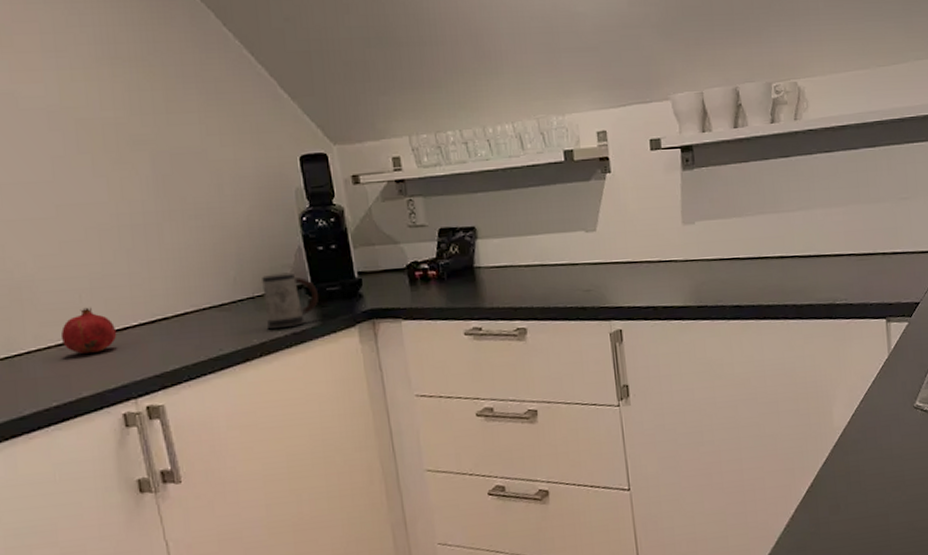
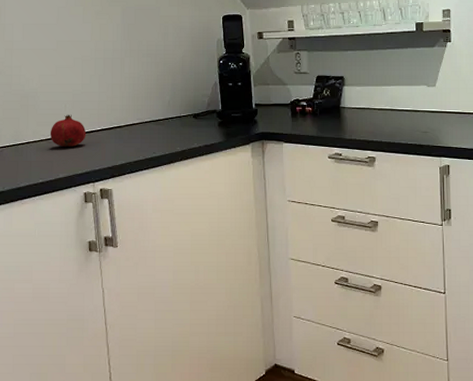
mug: present [262,272,319,330] -> none [187,100,226,141]

